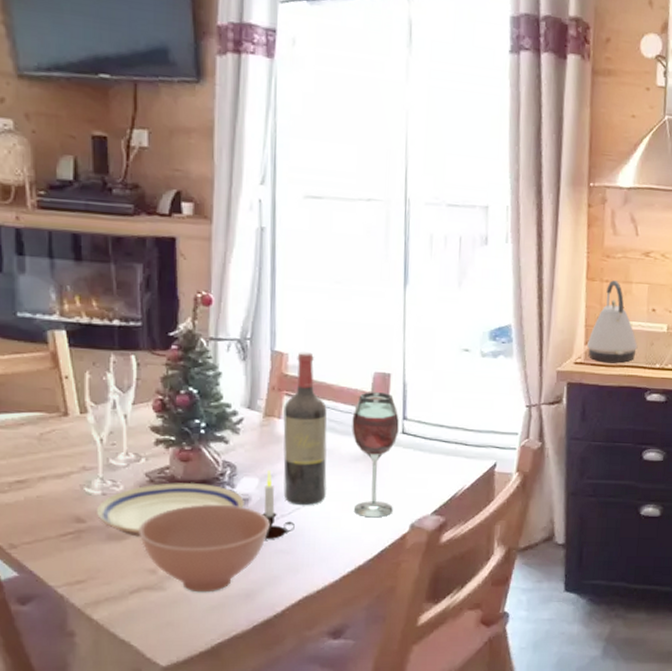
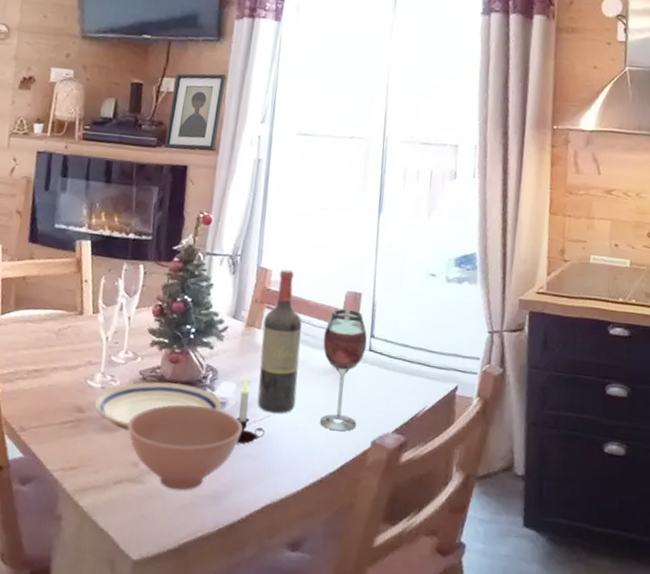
picture frame: none [144,123,213,219] -> present [164,73,227,151]
kettle: present [587,280,638,364] -> none [549,215,601,296]

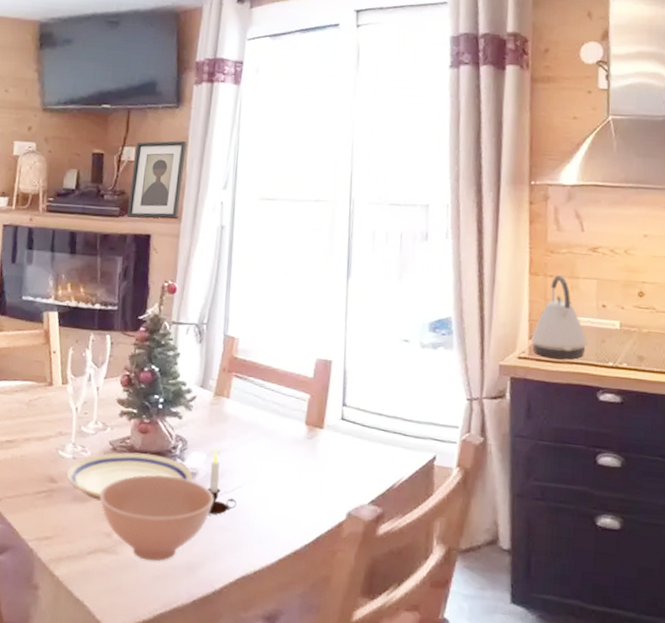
wine bottle: present [257,269,302,413] -> none [228,337,271,484]
wineglass: present [320,309,367,431] -> none [293,377,339,502]
kettle: none [549,215,601,296] -> present [531,275,588,360]

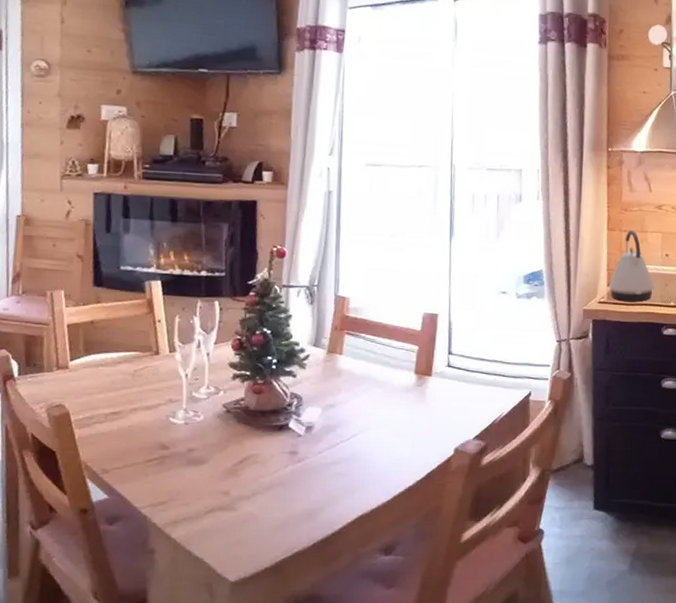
plate: present [67,452,192,501] -> none [180,413,308,462]
bowl: present [99,475,214,561] -> none [215,431,331,513]
picture frame: present [127,140,187,219] -> none [231,107,291,185]
candle: present [207,446,236,515] -> none [324,400,352,463]

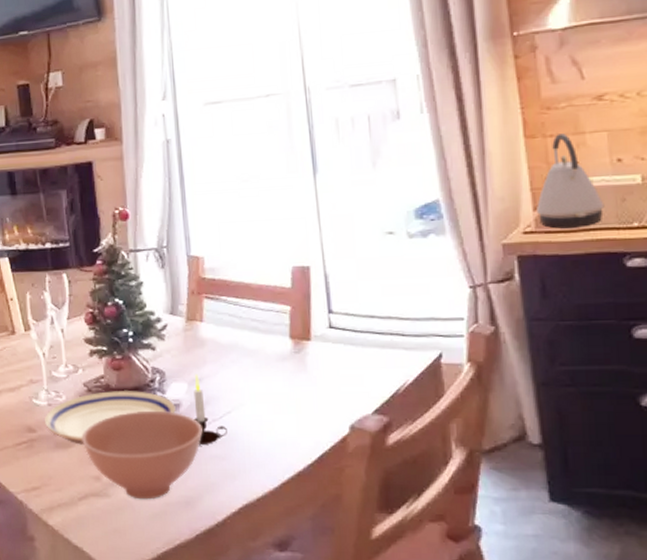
plate: none [180,413,308,462] -> present [45,391,176,445]
bowl: none [215,431,331,513] -> present [81,410,203,500]
candle: none [324,400,352,463] -> present [193,374,227,444]

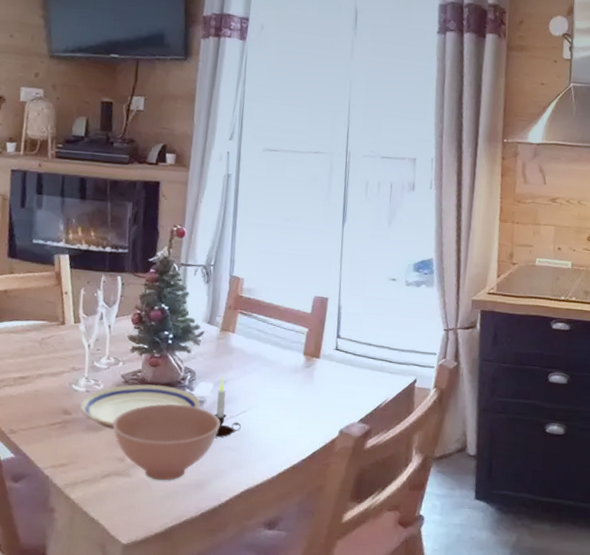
kettle: present [537,133,605,229] -> none [499,222,545,295]

